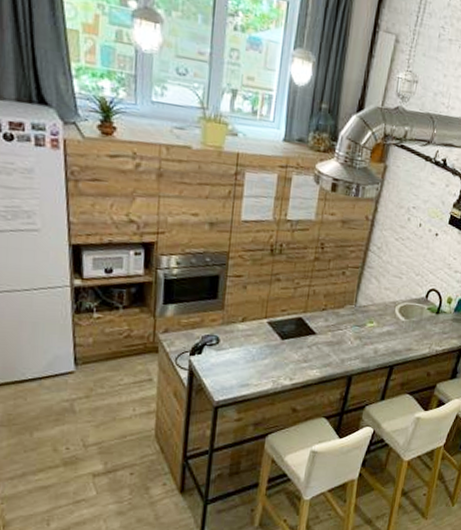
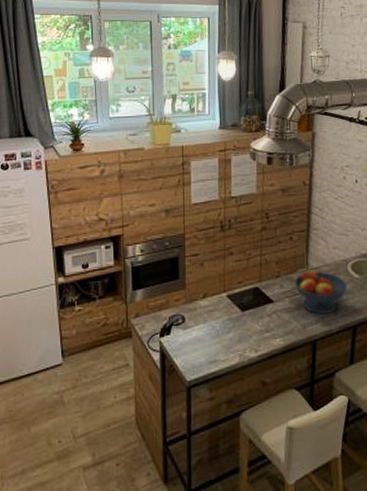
fruit bowl: none [340,306,392,352] -> present [294,269,348,315]

